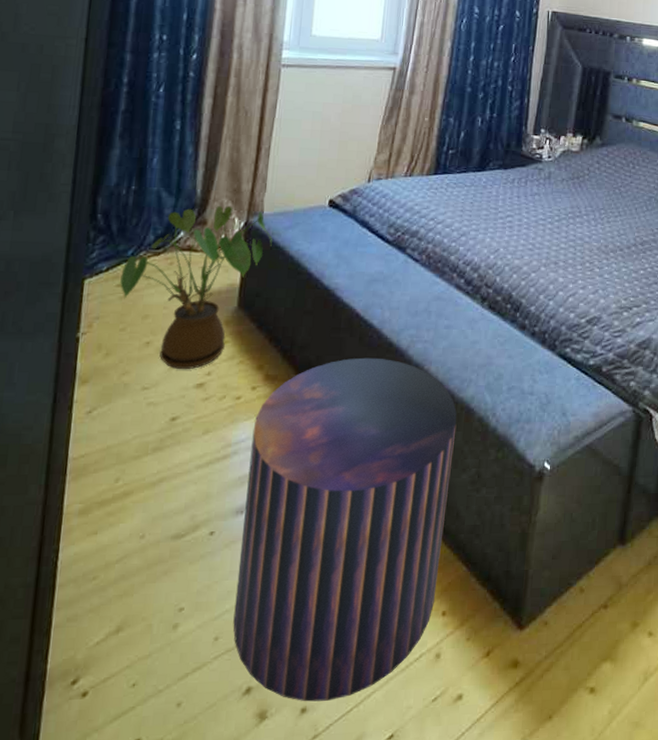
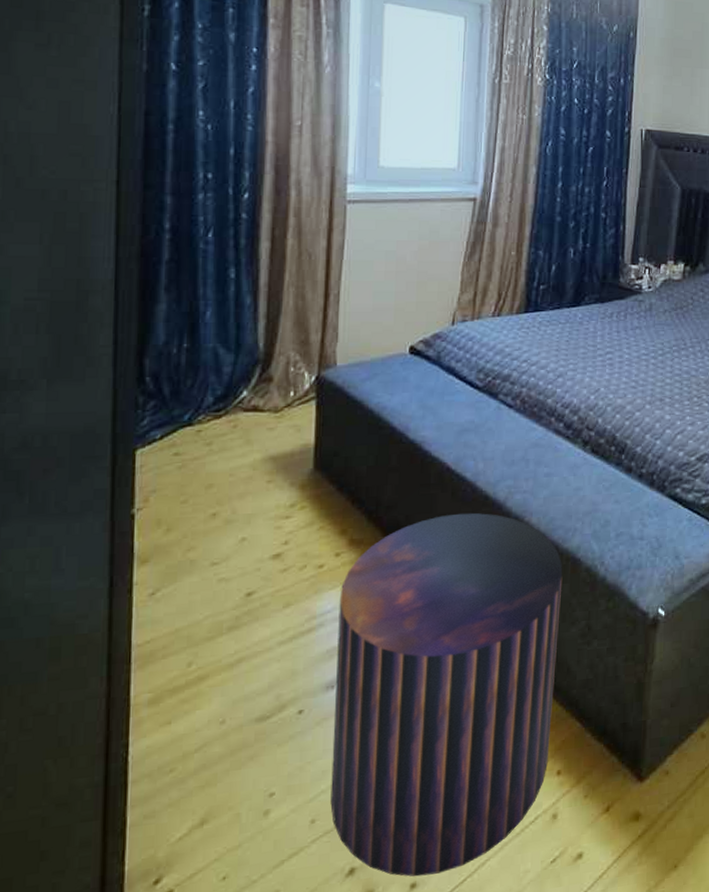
house plant: present [120,206,273,370] -> none [177,360,348,541]

